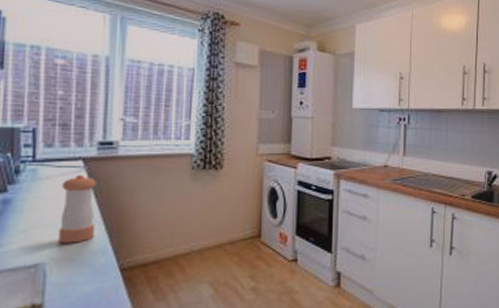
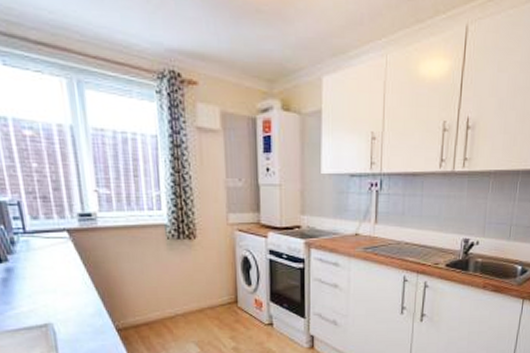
pepper shaker: present [58,174,96,244] -> none [53,244,90,307]

